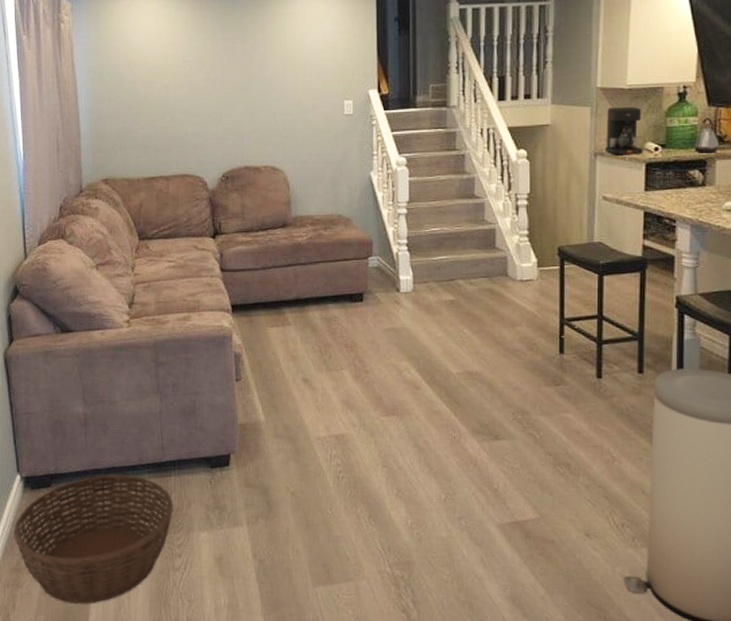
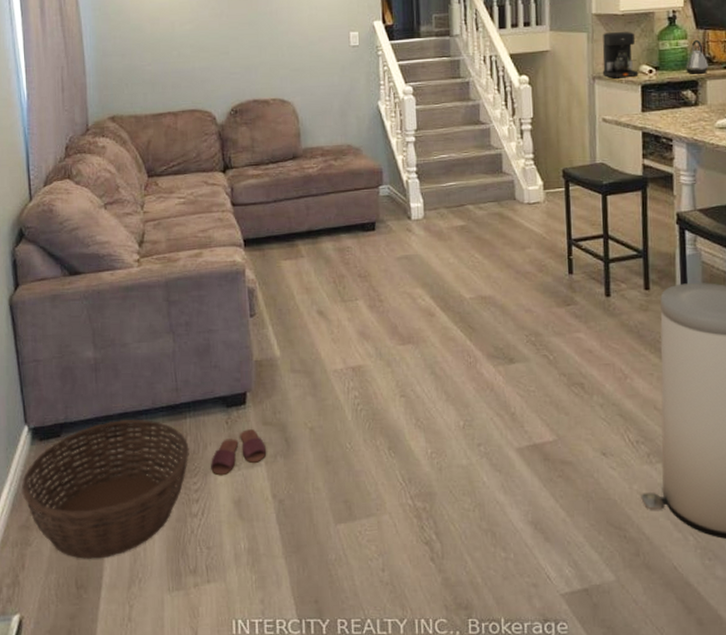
slippers: none [194,490,249,533] -> present [211,429,267,476]

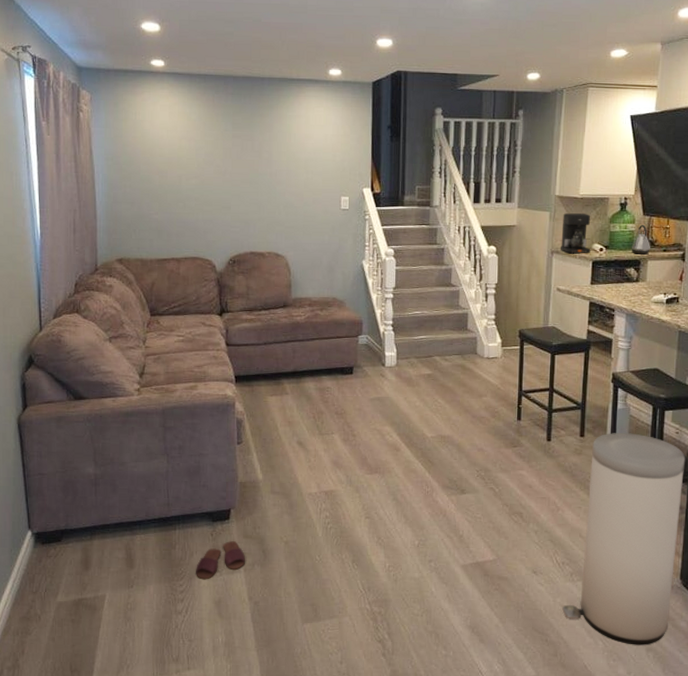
basket: present [21,420,189,559] -> none [23,529,177,647]

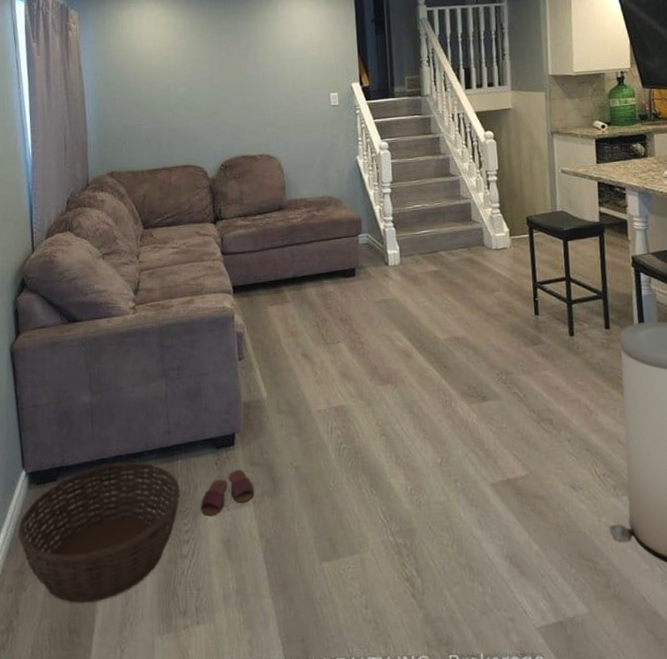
basket: none [23,529,177,647] -> present [17,462,180,603]
coffee maker: present [560,213,591,254] -> none [559,91,593,134]
kettle: present [630,224,651,255] -> none [633,97,656,129]

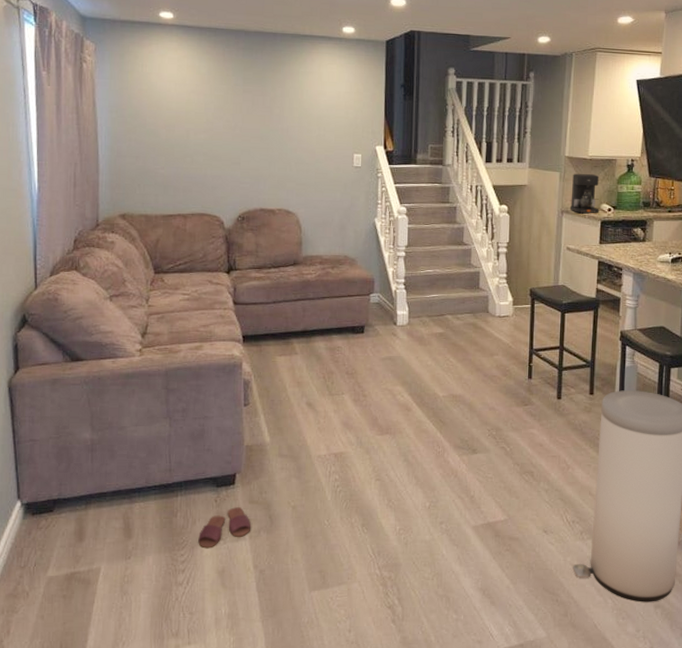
basket: present [17,462,180,603] -> none [10,497,179,625]
coffee maker: none [559,91,593,134] -> present [569,174,600,214]

